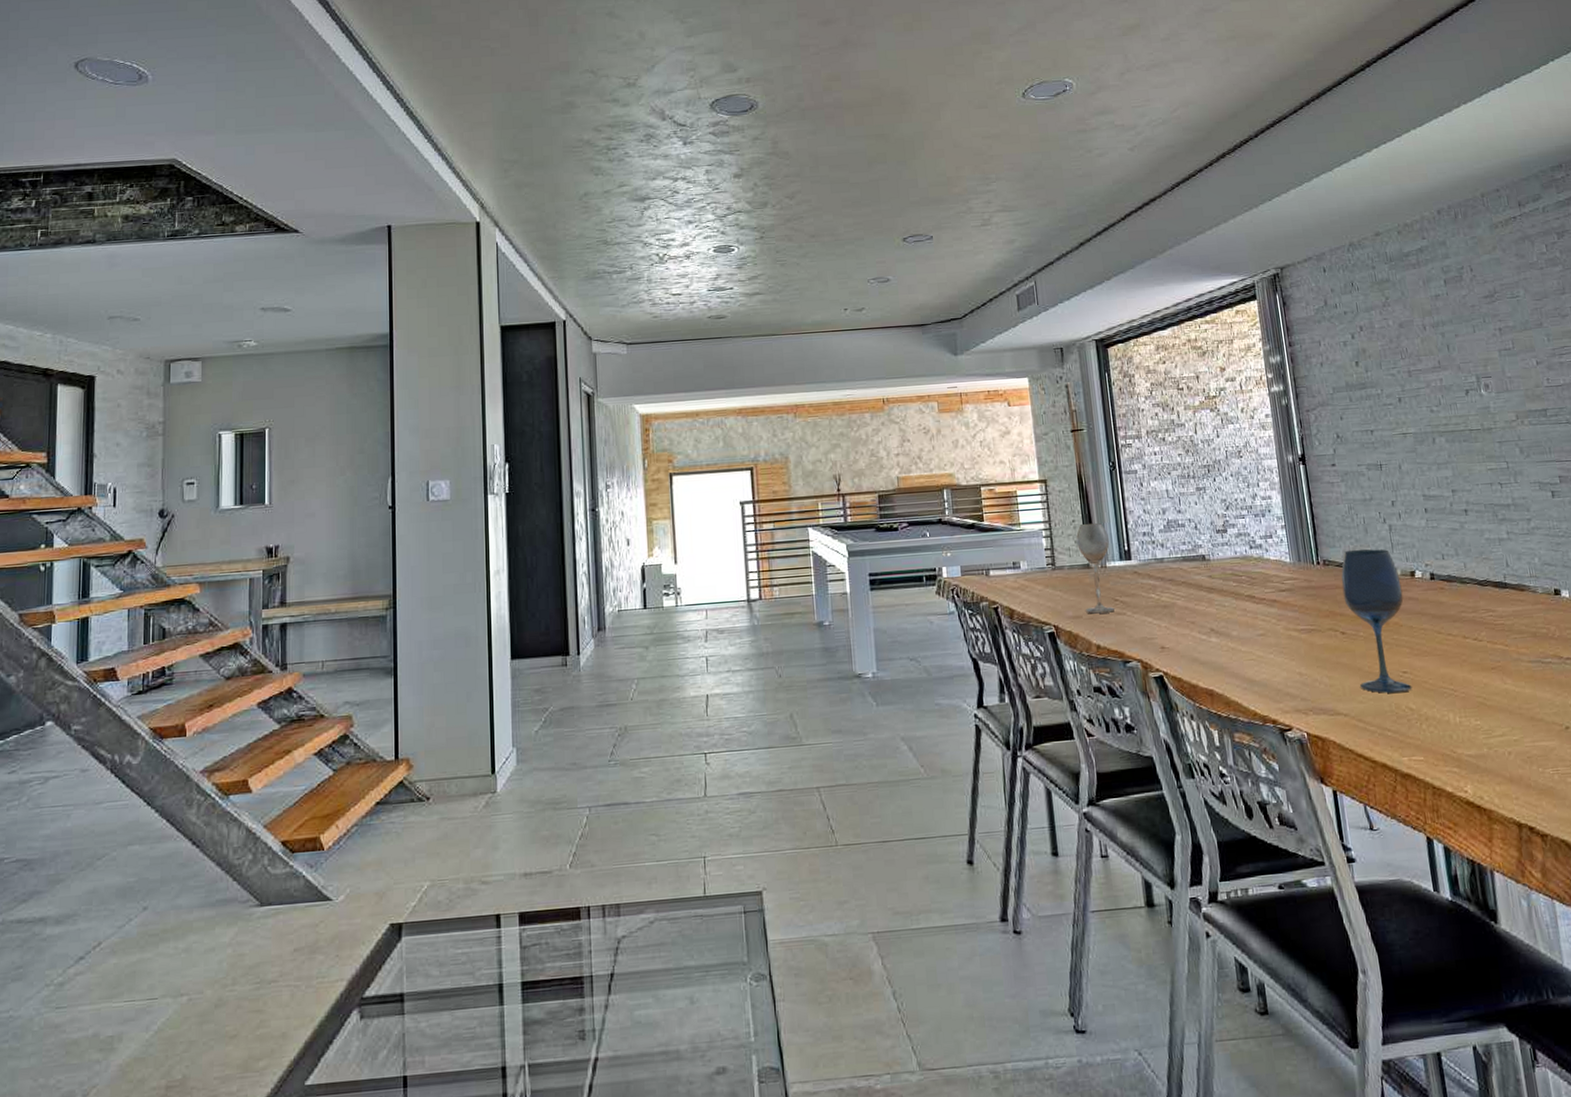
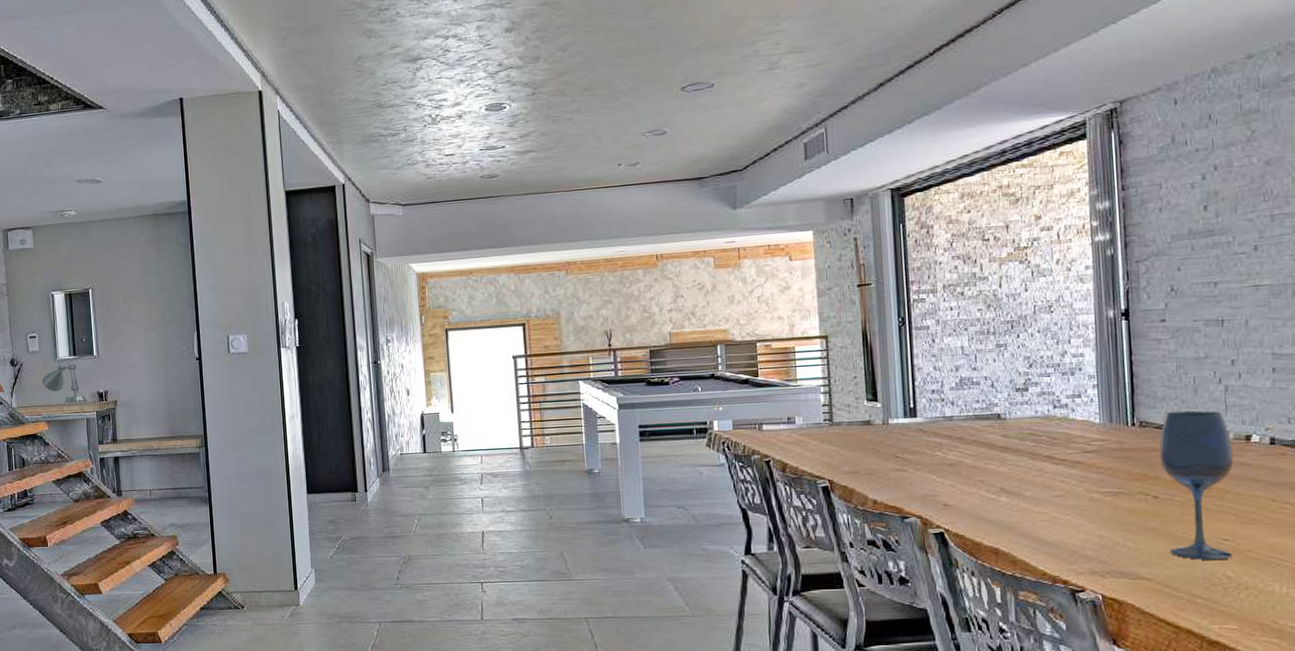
desk lamp: none [198,514,253,560] -> present [42,364,88,403]
wineglass: present [1075,523,1116,614] -> none [856,379,896,470]

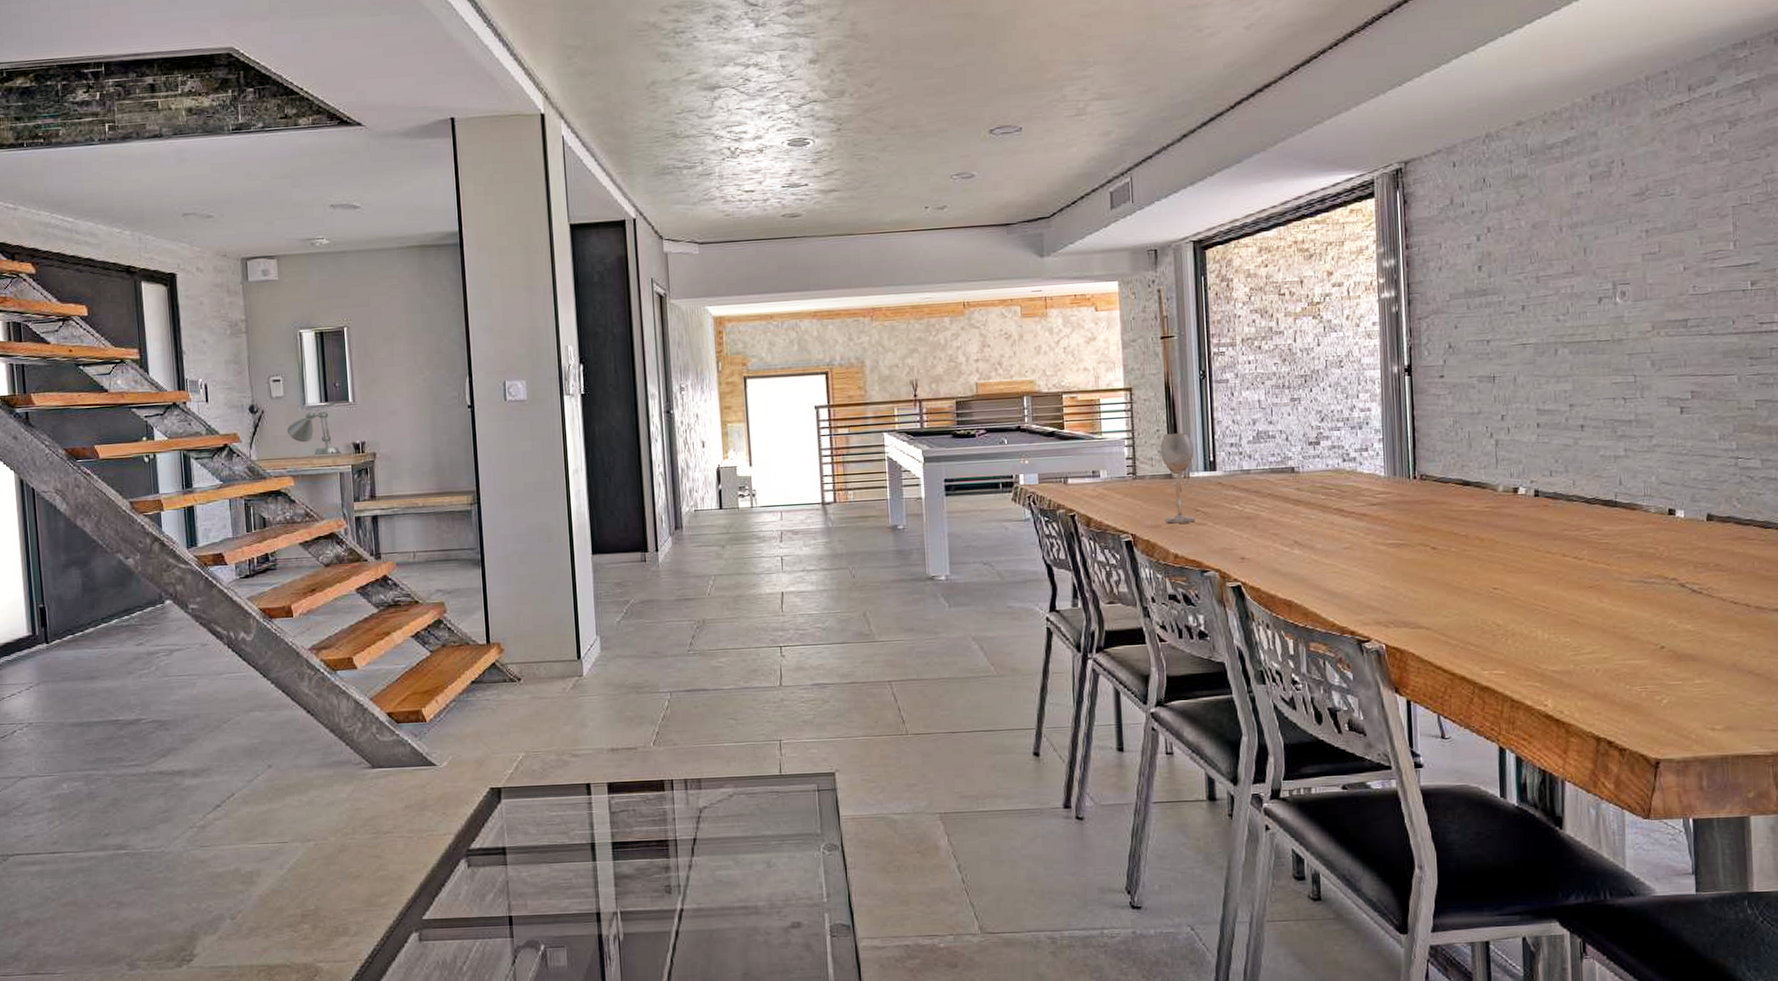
wineglass: none [856,379,896,470] -> present [1159,432,1196,524]
wineglass: present [1159,410,1233,561] -> none [1437,464,1503,609]

